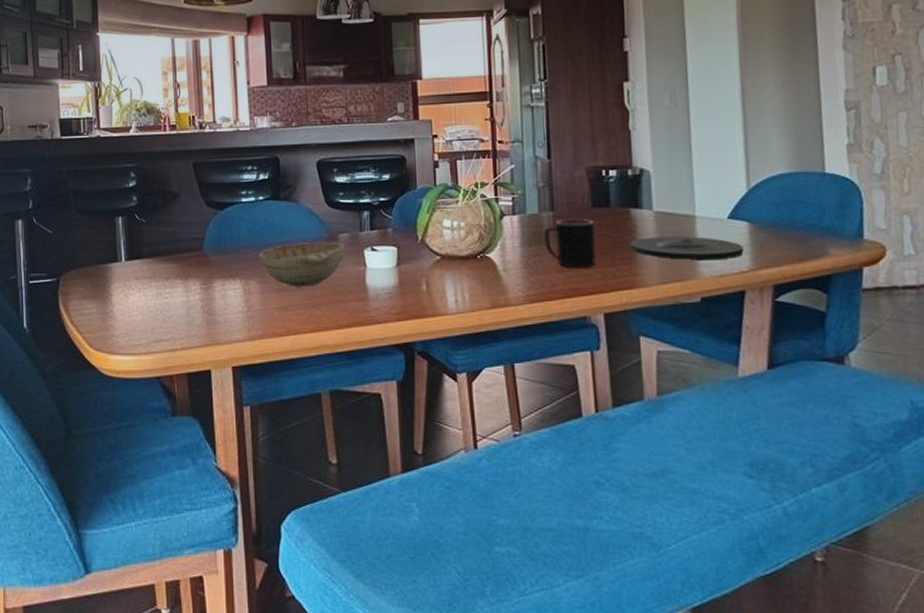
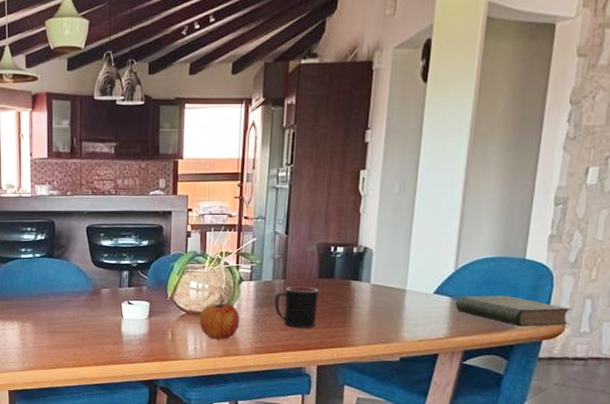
decorative bowl: present [258,241,345,287] -> none [33,294,106,331]
apple: none [457,239,506,288] -> present [199,300,240,340]
plate: present [630,236,744,261] -> none [347,306,443,328]
book: none [755,217,891,251] -> present [455,295,572,326]

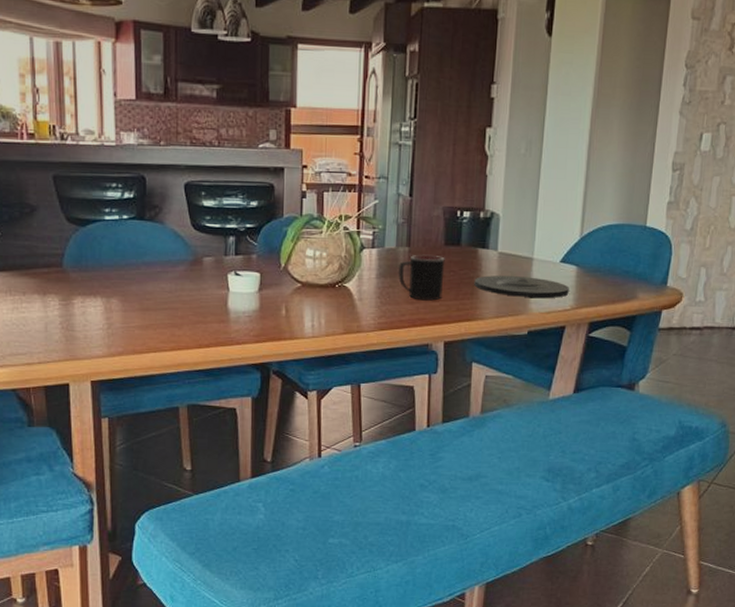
apple: present [199,300,240,340] -> none [316,270,362,315]
plate: none [347,306,443,328] -> present [474,275,569,299]
book: present [455,295,572,326] -> none [581,264,688,296]

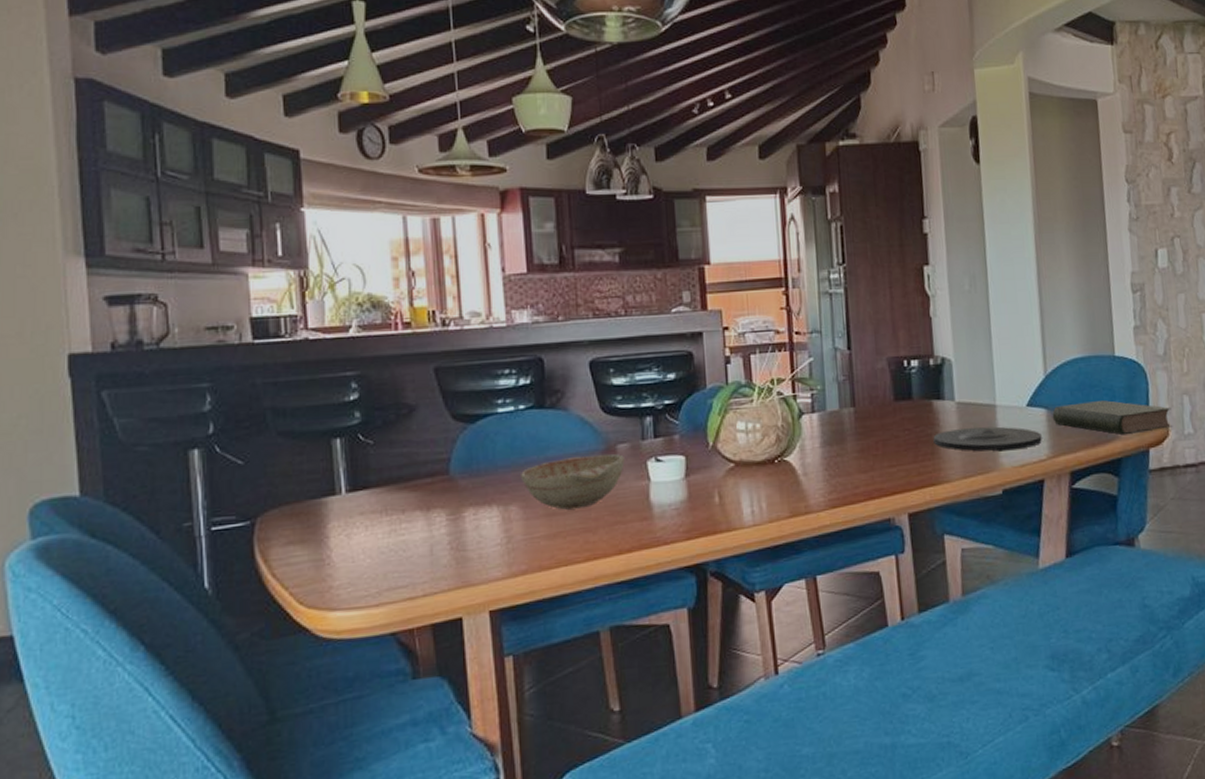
decorative bowl: none [121,263,209,307] -> present [520,453,625,510]
mug: present [397,255,445,301] -> none [844,413,900,468]
book: none [581,264,688,296] -> present [1052,400,1173,435]

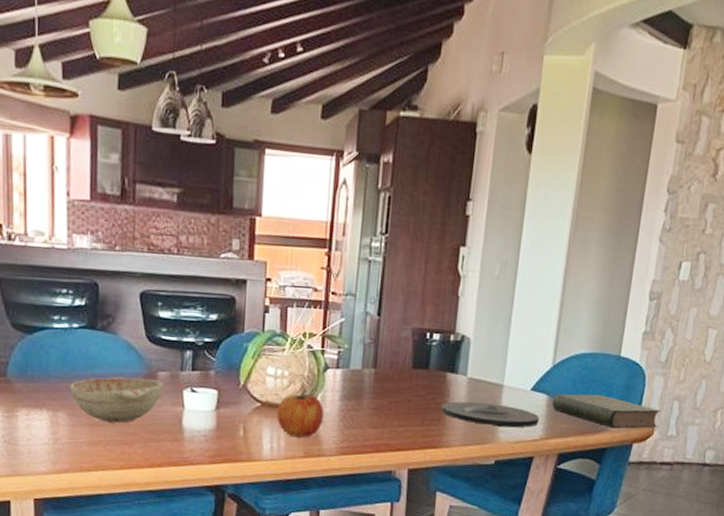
apple: none [753,441,806,496] -> present [276,390,324,438]

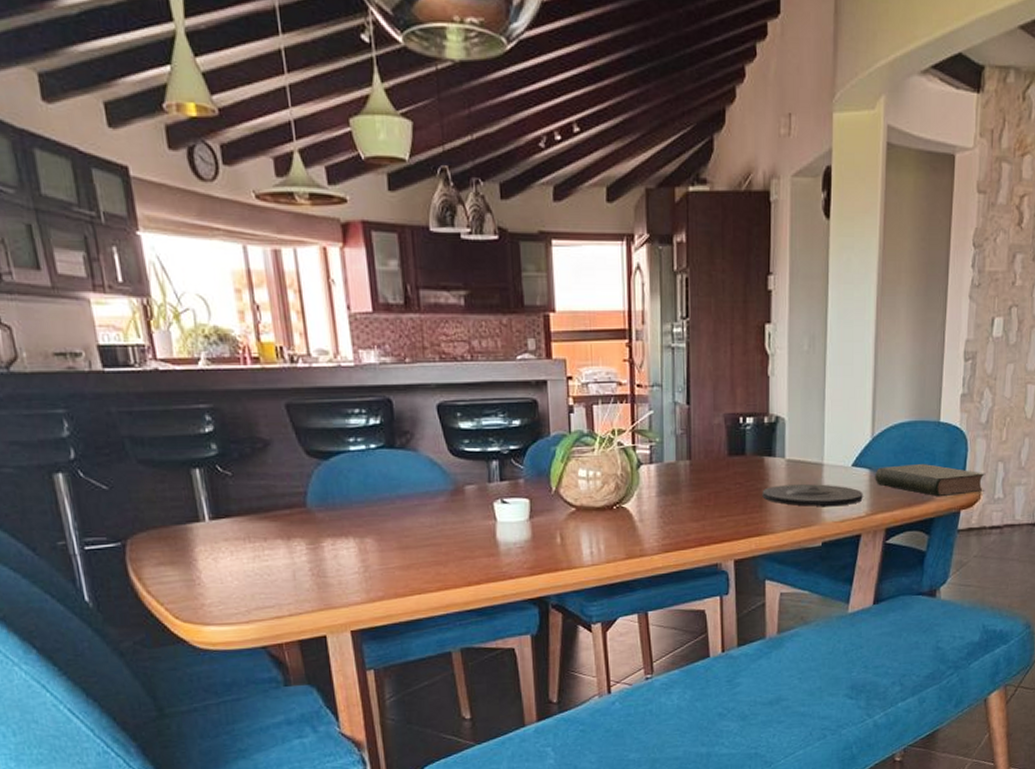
decorative bowl: present [69,376,163,423] -> none [373,494,472,544]
apple: present [276,390,324,438] -> none [593,489,642,539]

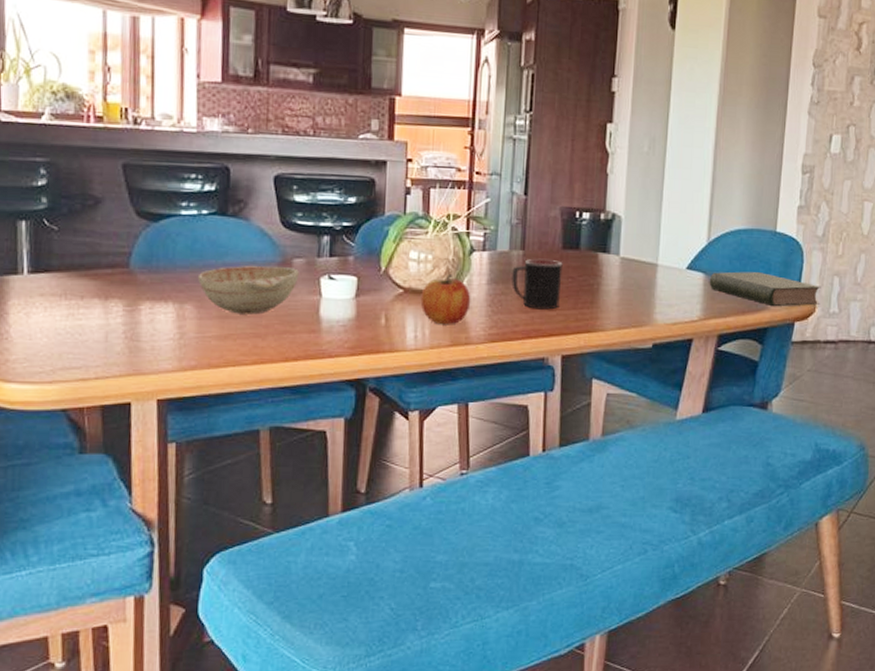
decorative bowl: none [373,494,472,544] -> present [197,265,299,315]
apple: none [593,489,642,539] -> present [420,274,471,325]
mug: none [679,468,730,517] -> present [510,259,563,310]
plate: present [762,484,863,507] -> none [594,282,697,309]

